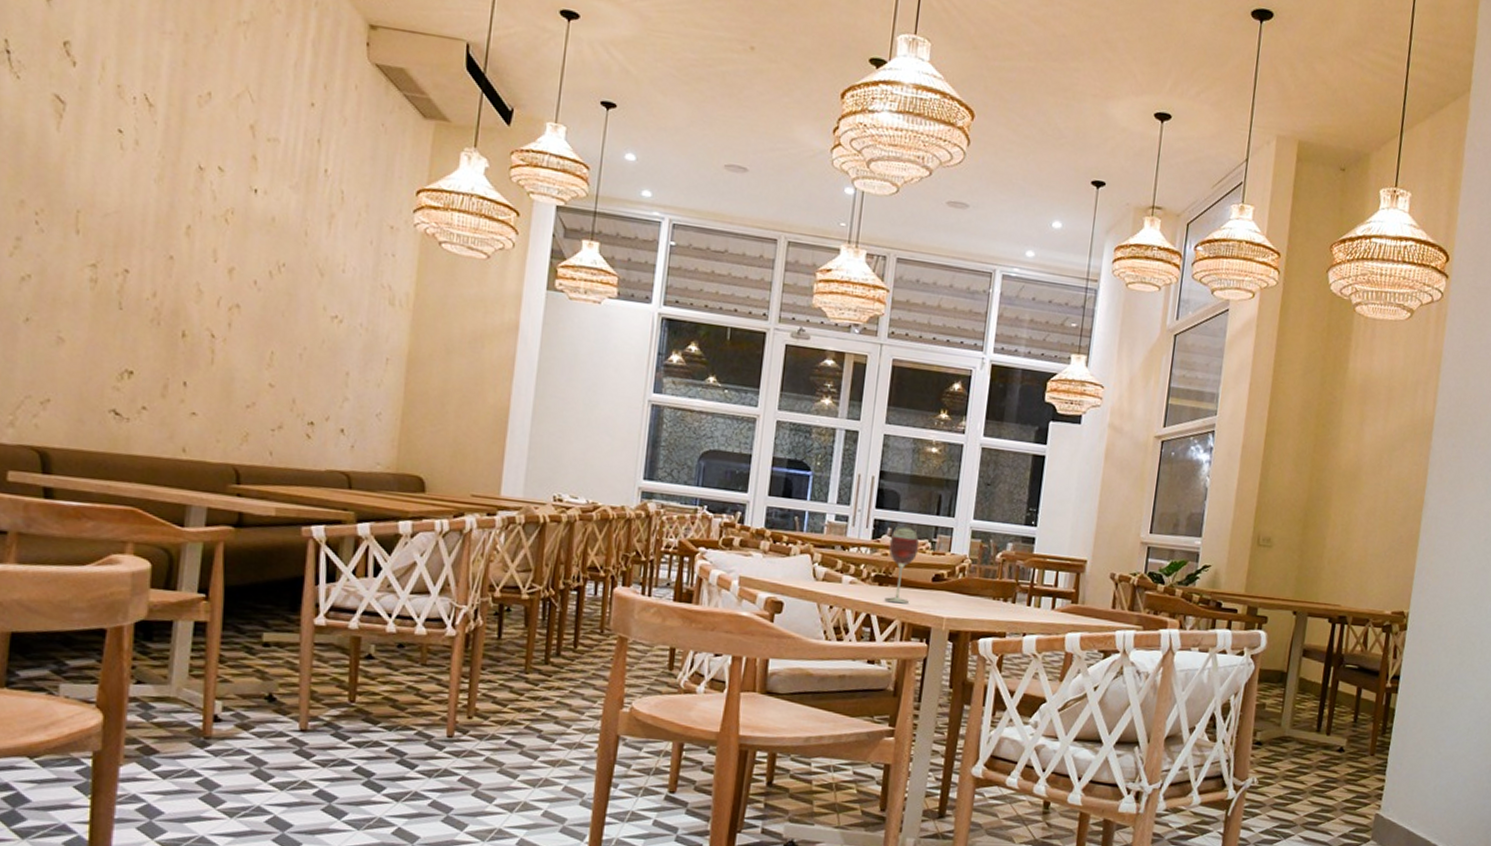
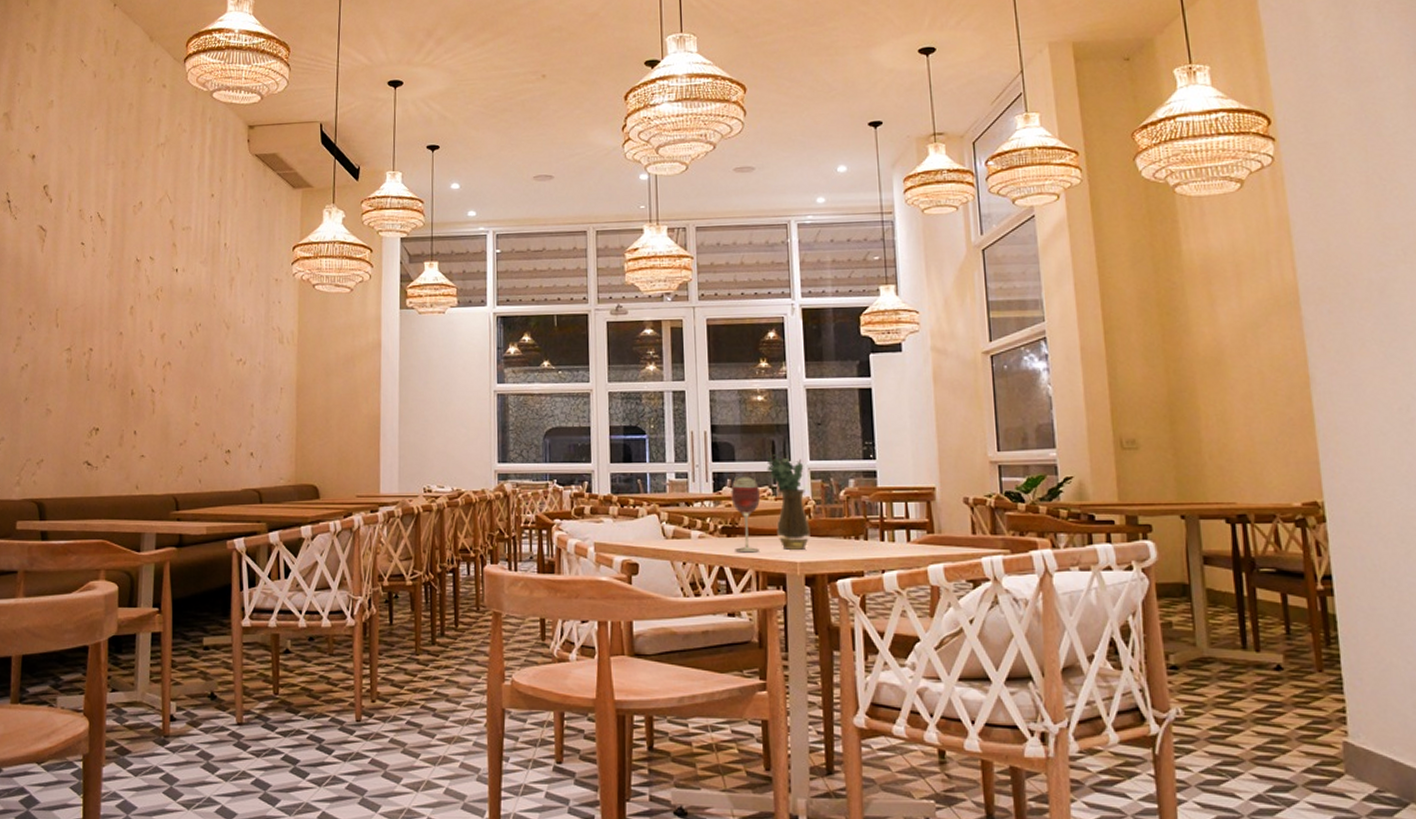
vase: none [928,505,967,606] -> present [767,452,811,550]

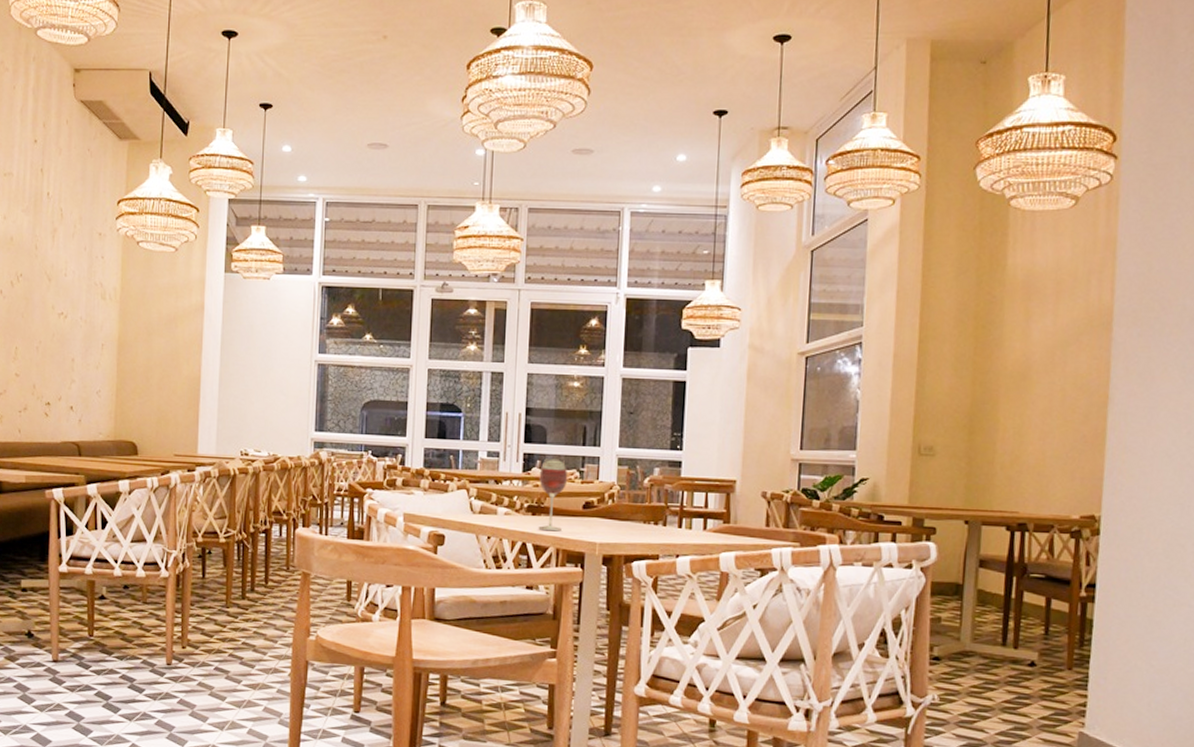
vase: present [767,452,811,550] -> none [576,437,613,531]

